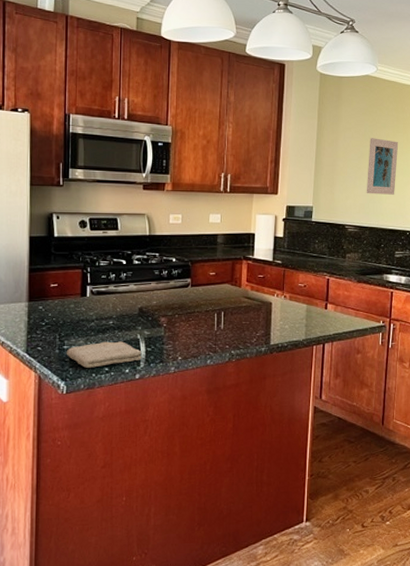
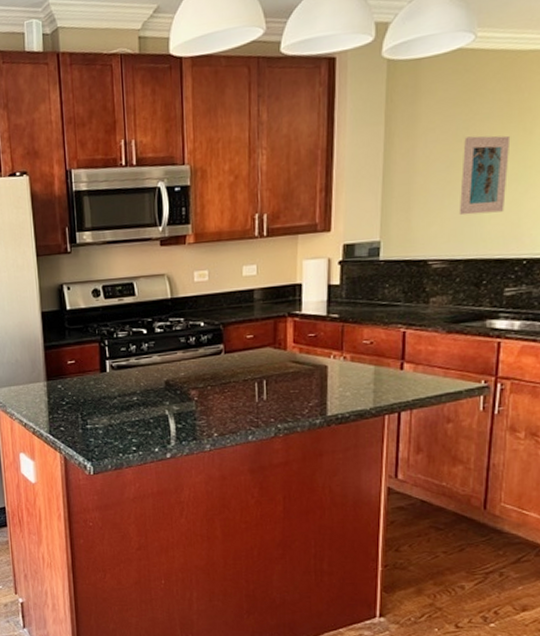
washcloth: present [66,341,142,368] -> none [89,418,172,448]

